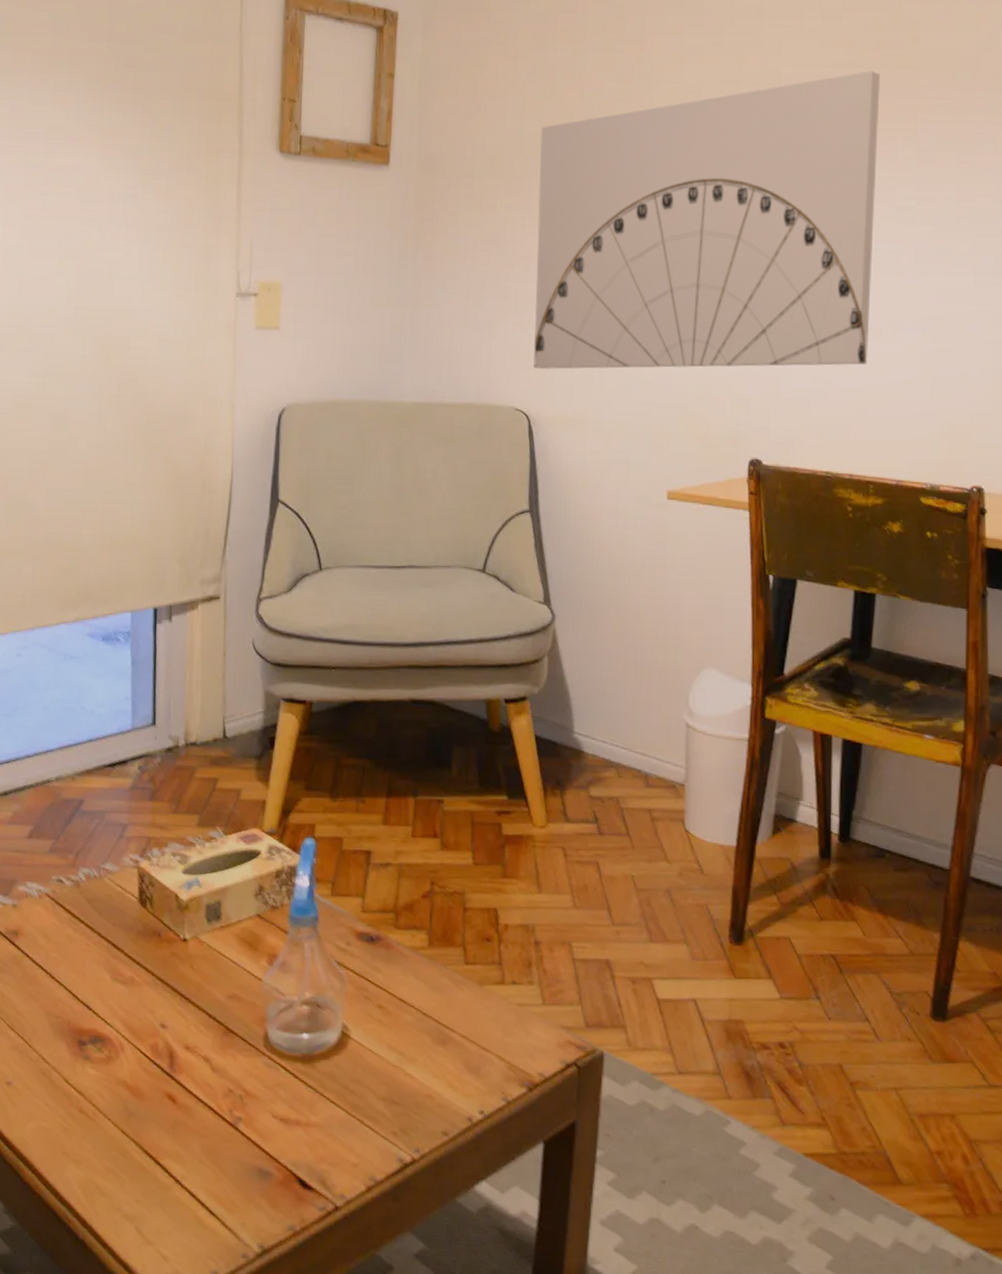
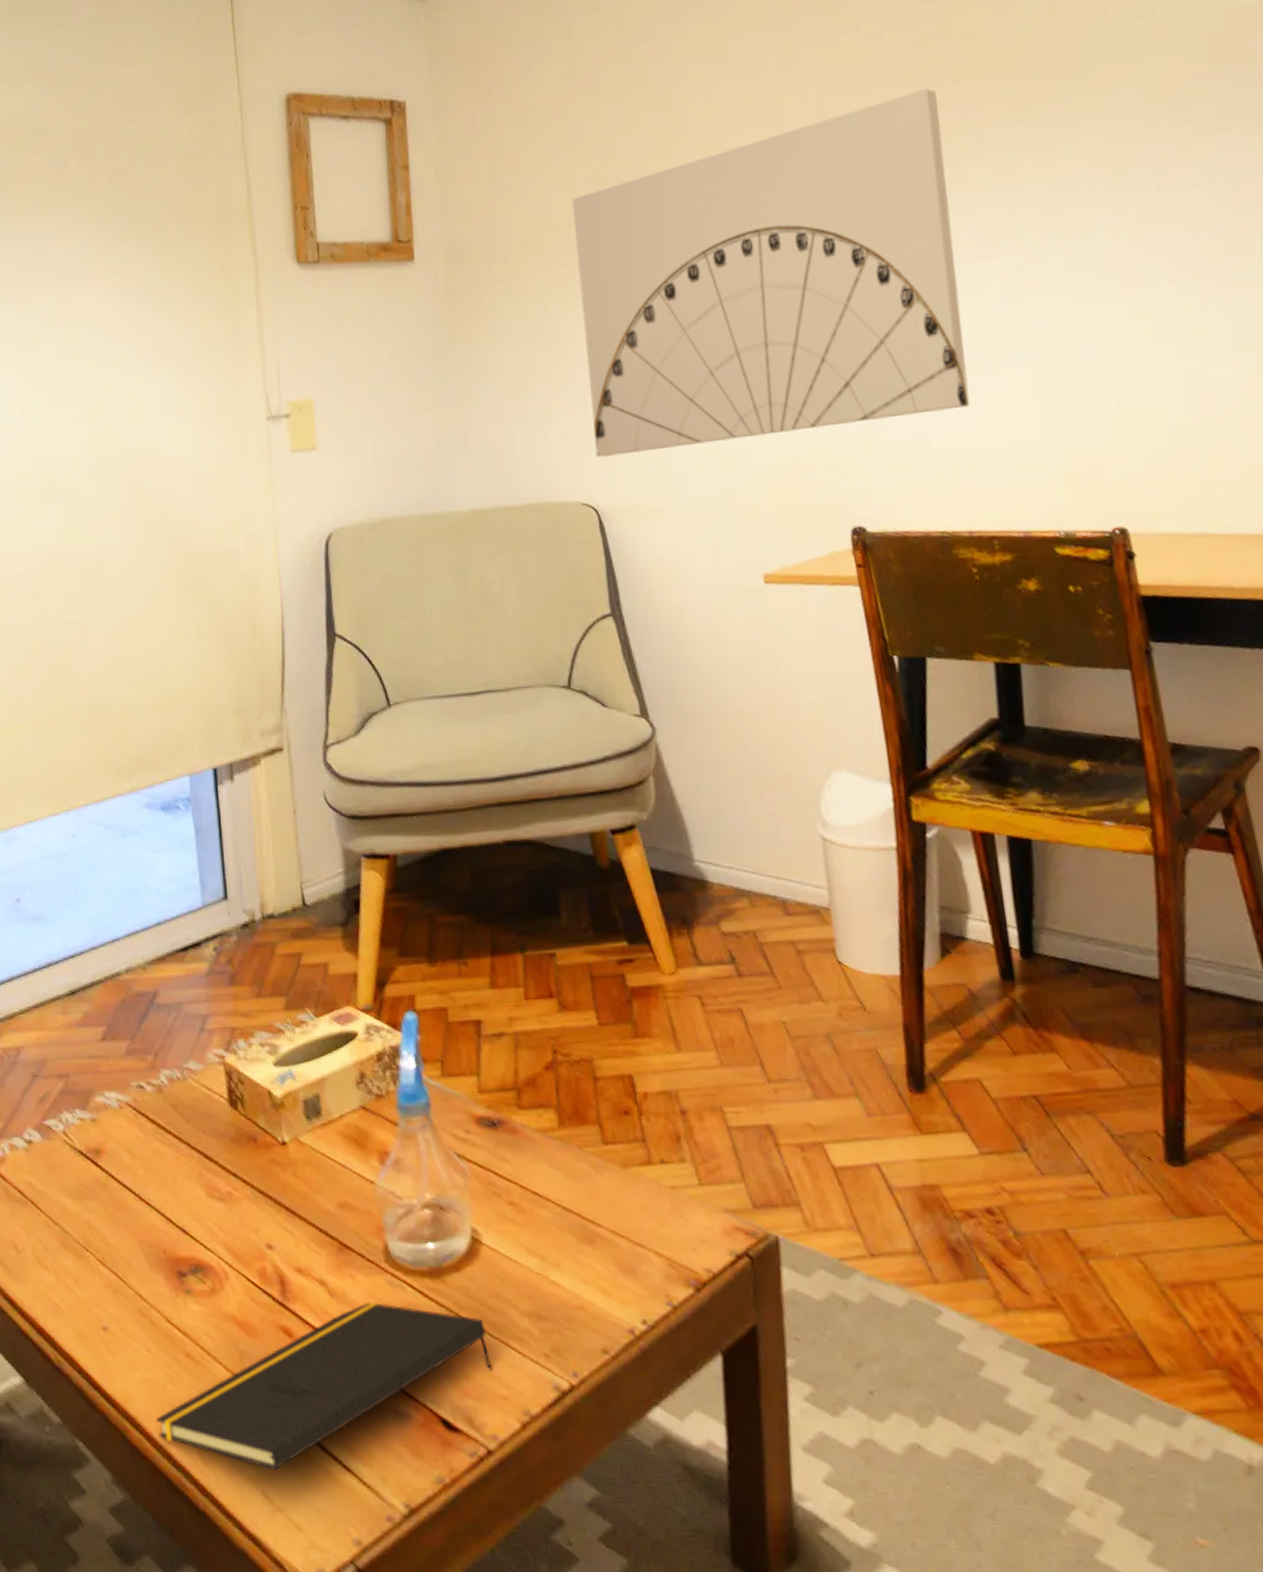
notepad: none [47,1078,348,1211] -> present [155,1302,494,1470]

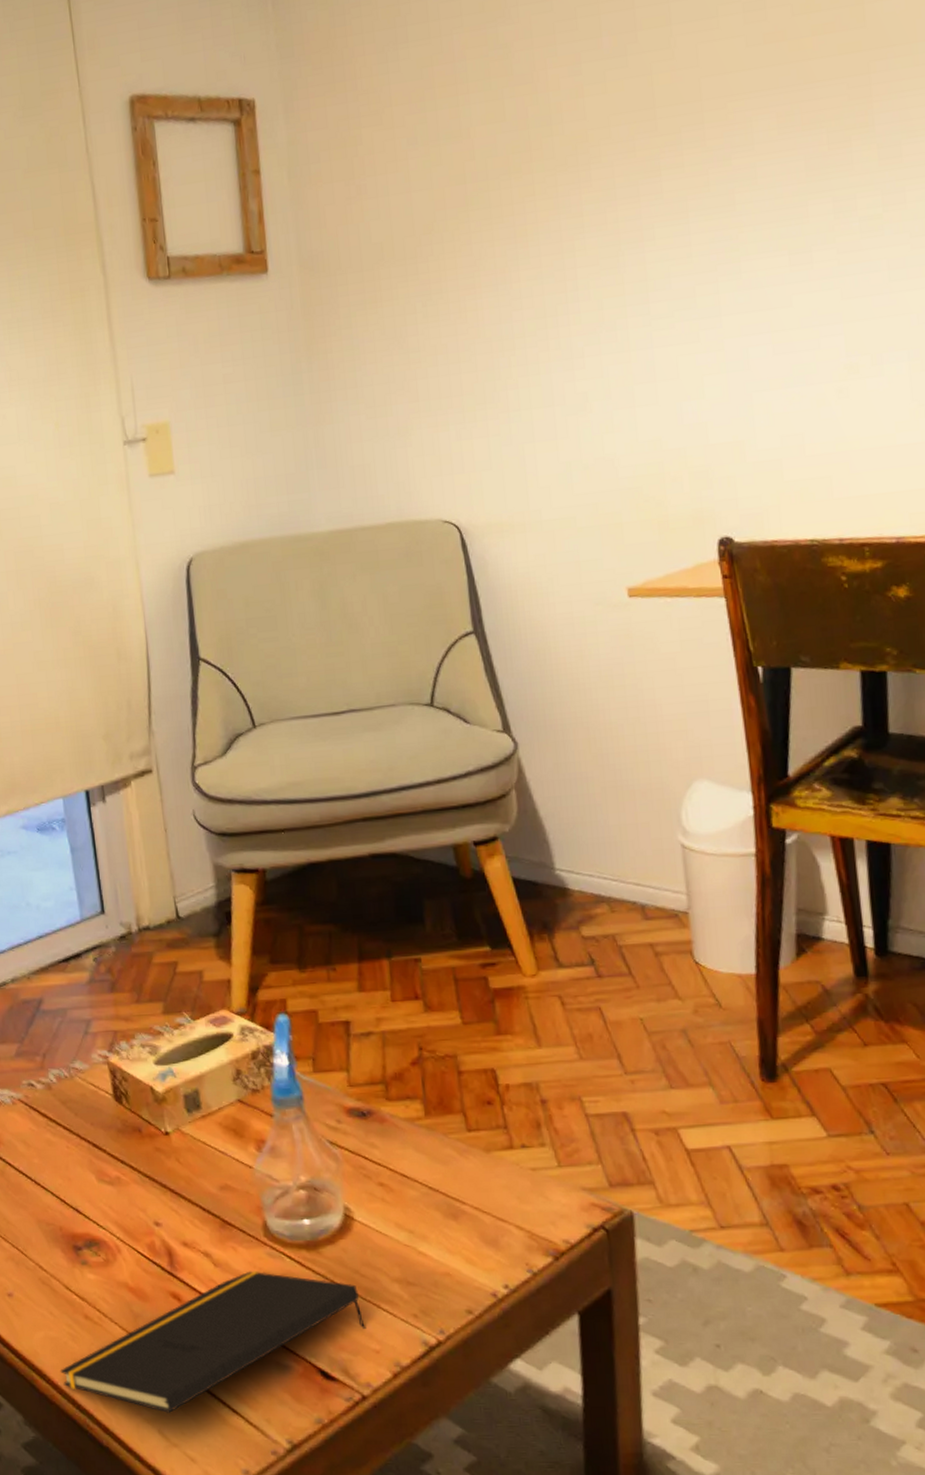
wall art: present [572,89,970,458] -> none [431,63,846,473]

